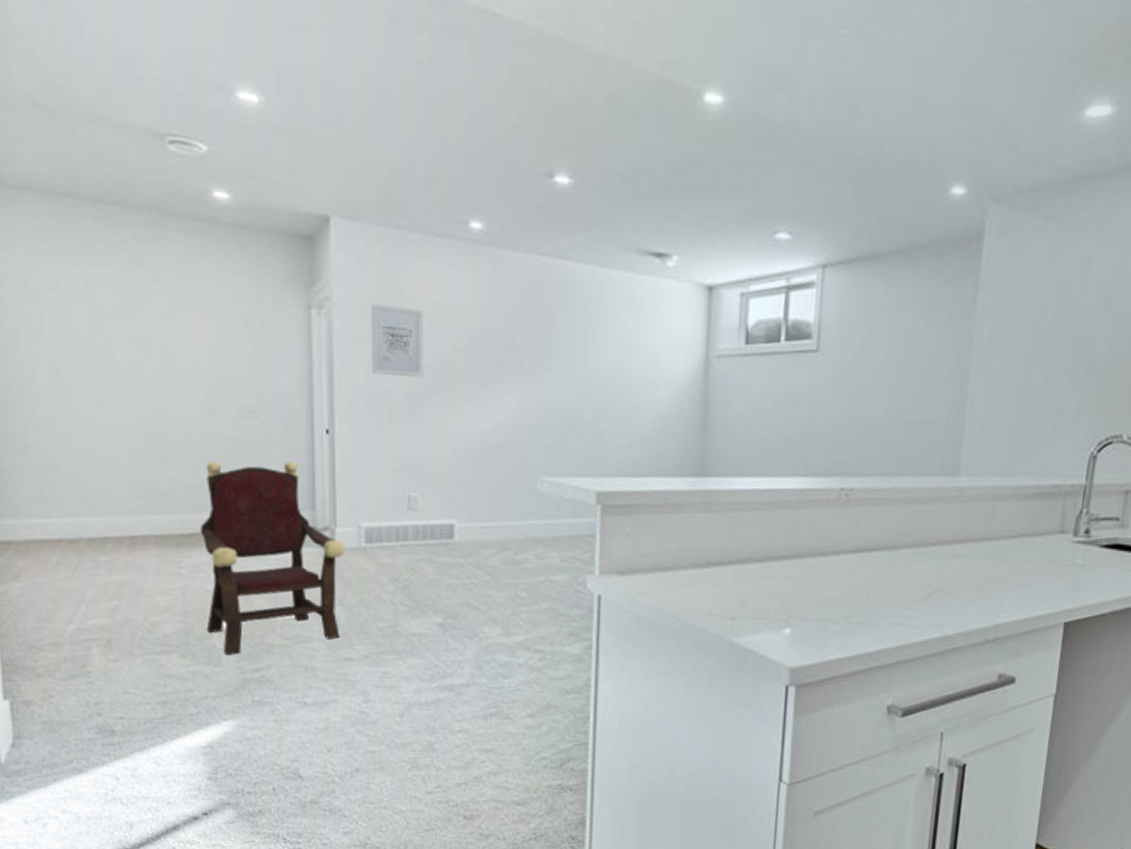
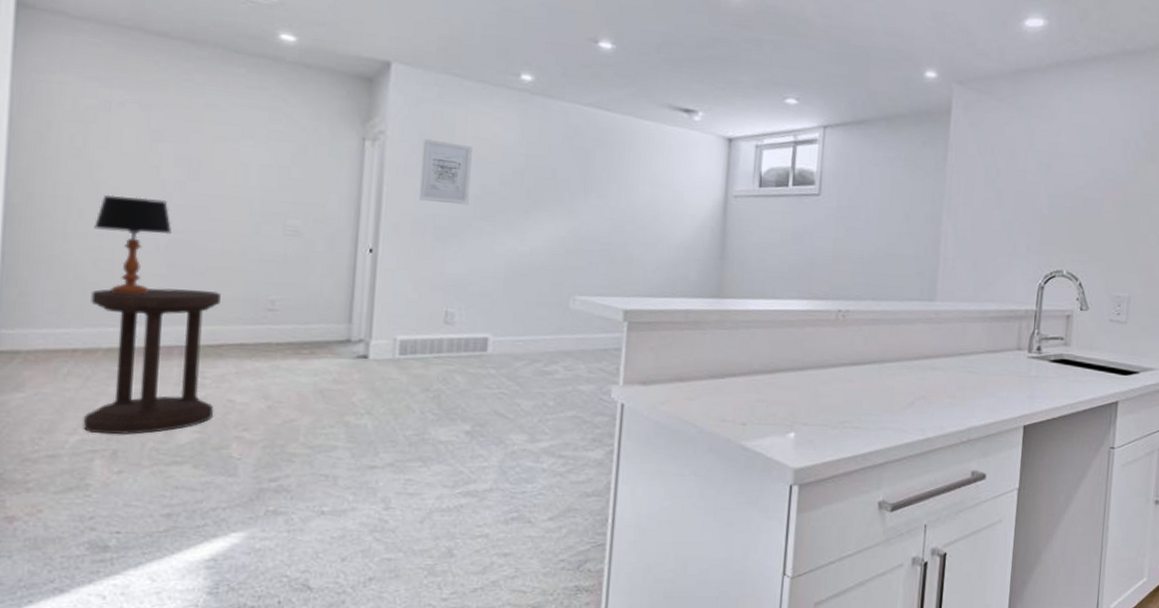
table lamp: none [60,379,132,485] -> present [94,194,172,296]
side table: none [67,476,194,624] -> present [82,288,221,435]
armchair: present [200,460,346,655] -> none [224,275,379,465]

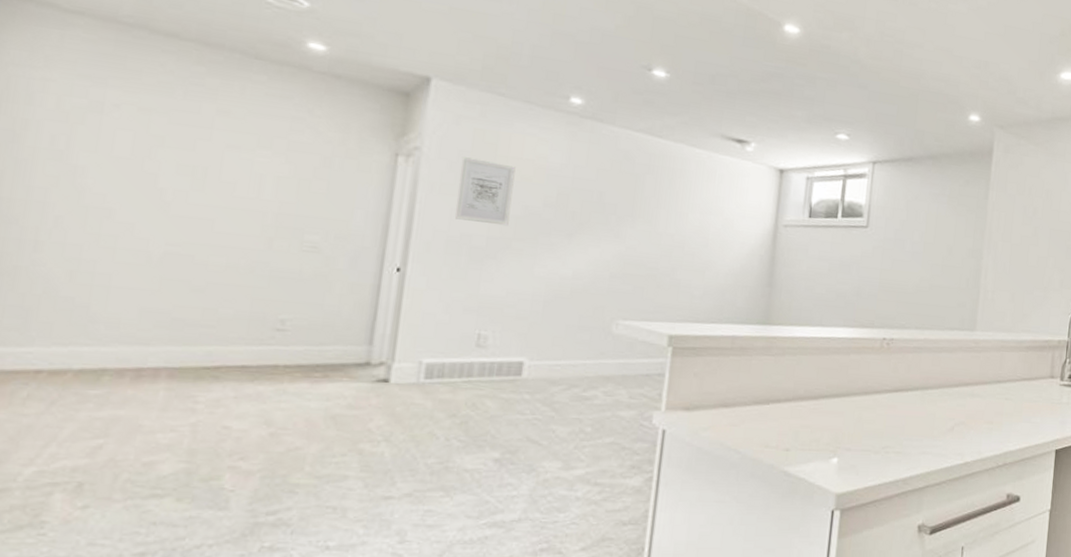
side table: present [82,288,221,435] -> none [41,304,222,466]
table lamp: present [94,194,172,296] -> none [73,201,168,312]

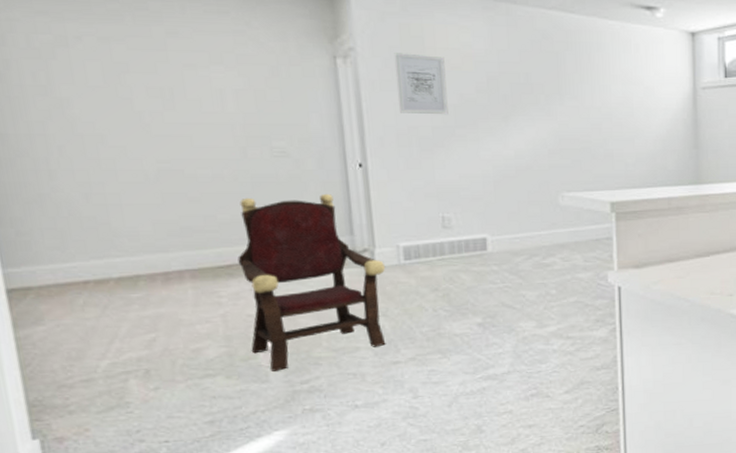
armchair: none [216,292,401,497] -> present [237,194,386,372]

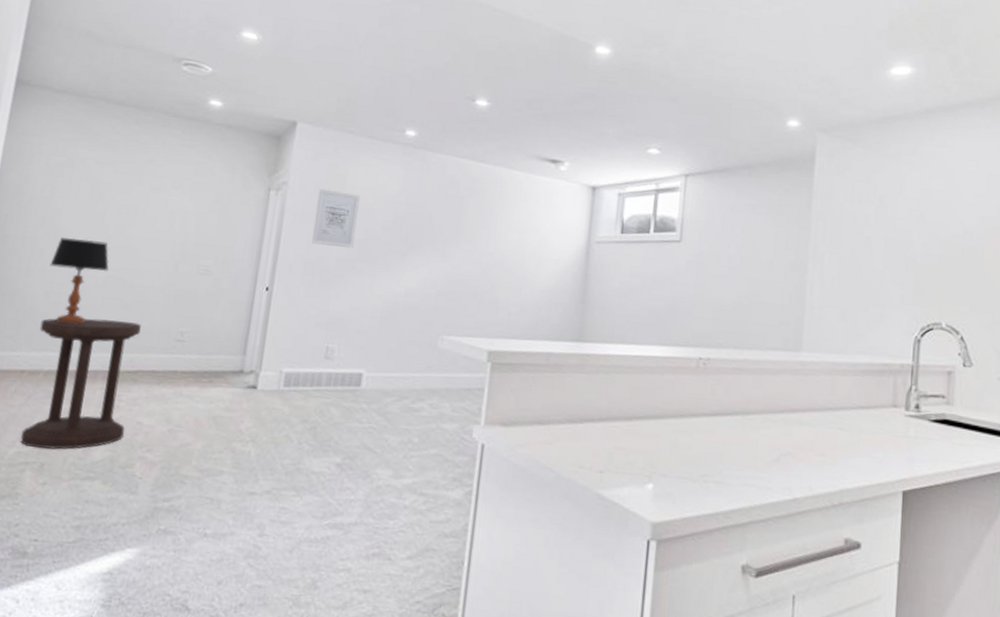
table lamp: none [77,130,158,227] -> present [50,237,109,325]
side table: none [90,216,237,357] -> present [20,318,141,450]
armchair: present [237,194,386,372] -> none [130,309,266,484]

